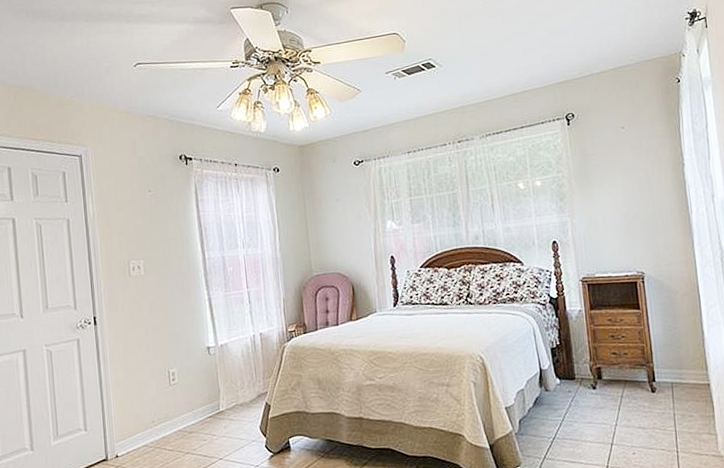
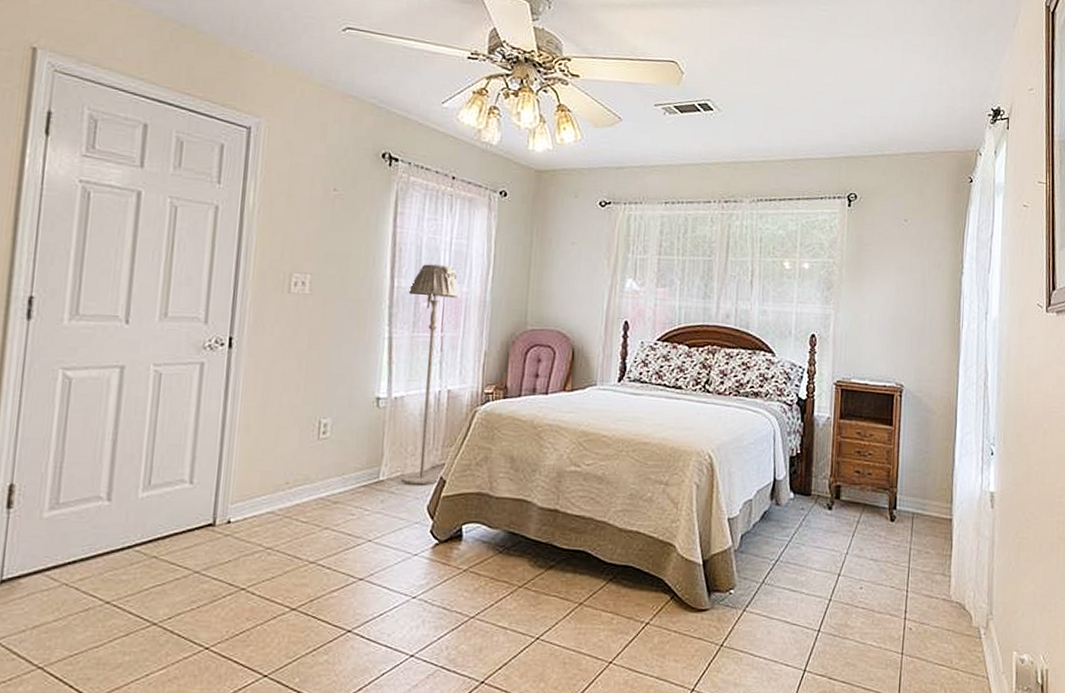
floor lamp: none [217,235,266,412] -> present [400,264,461,485]

